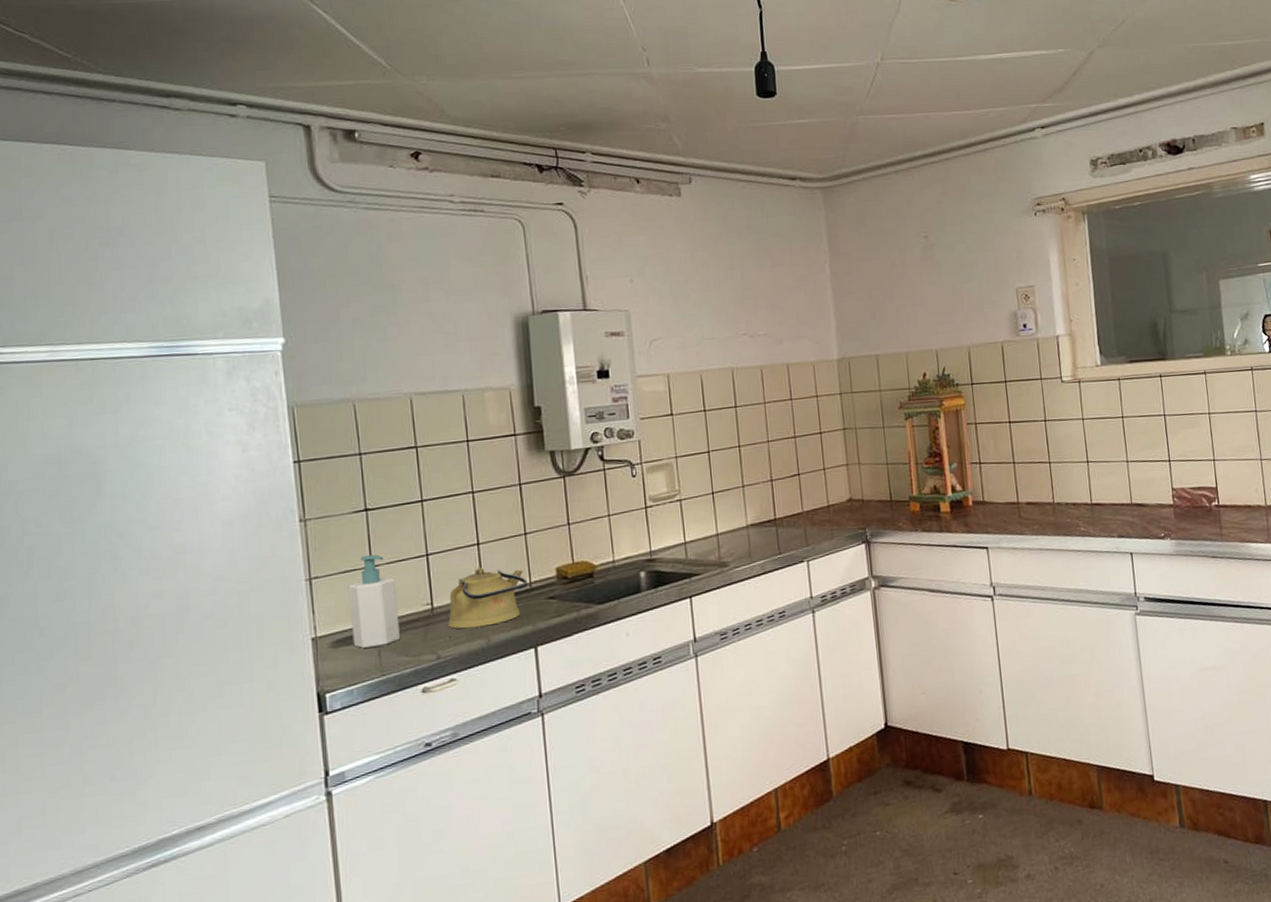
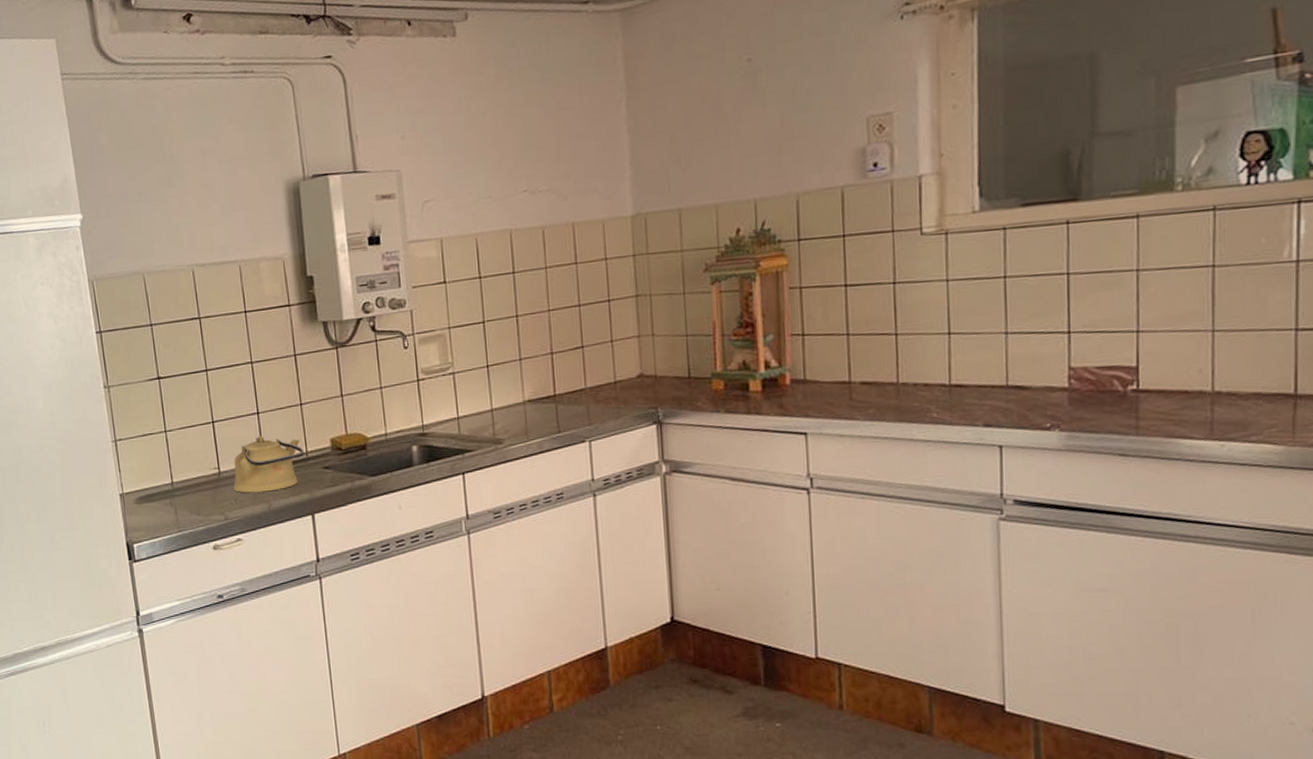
soap bottle: present [348,554,400,649] -> none [147,420,193,507]

